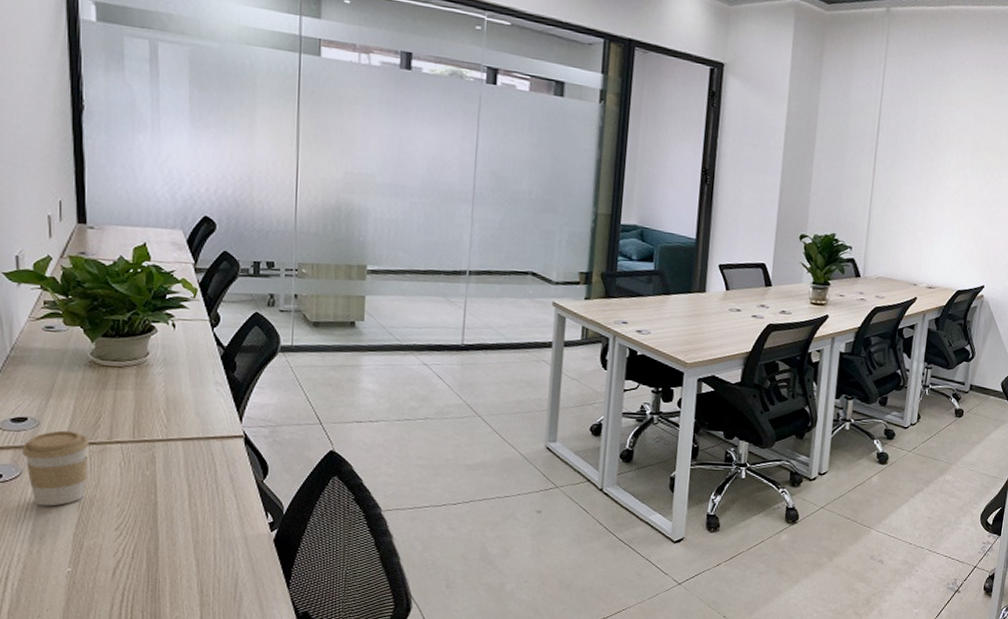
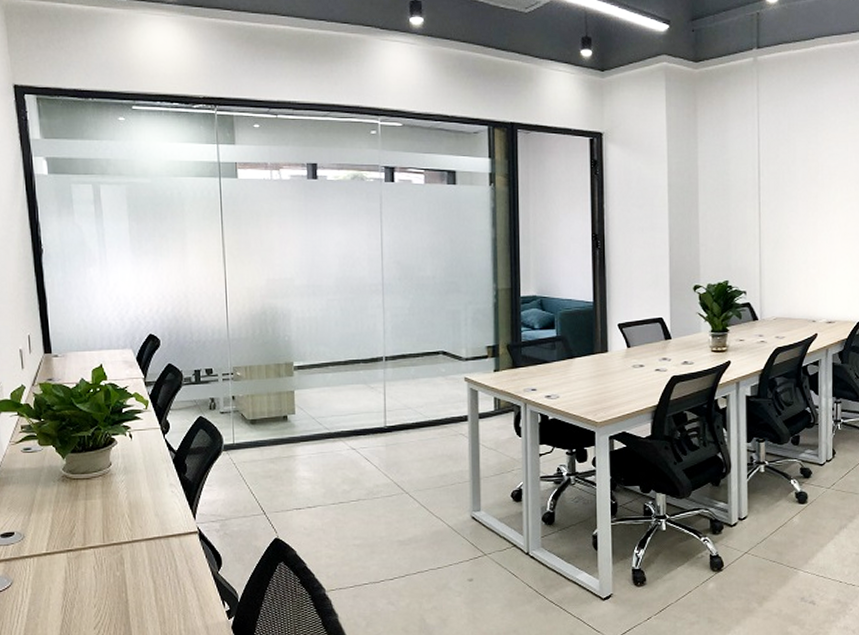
coffee cup: present [21,430,89,506] -> none [11,541,67,612]

